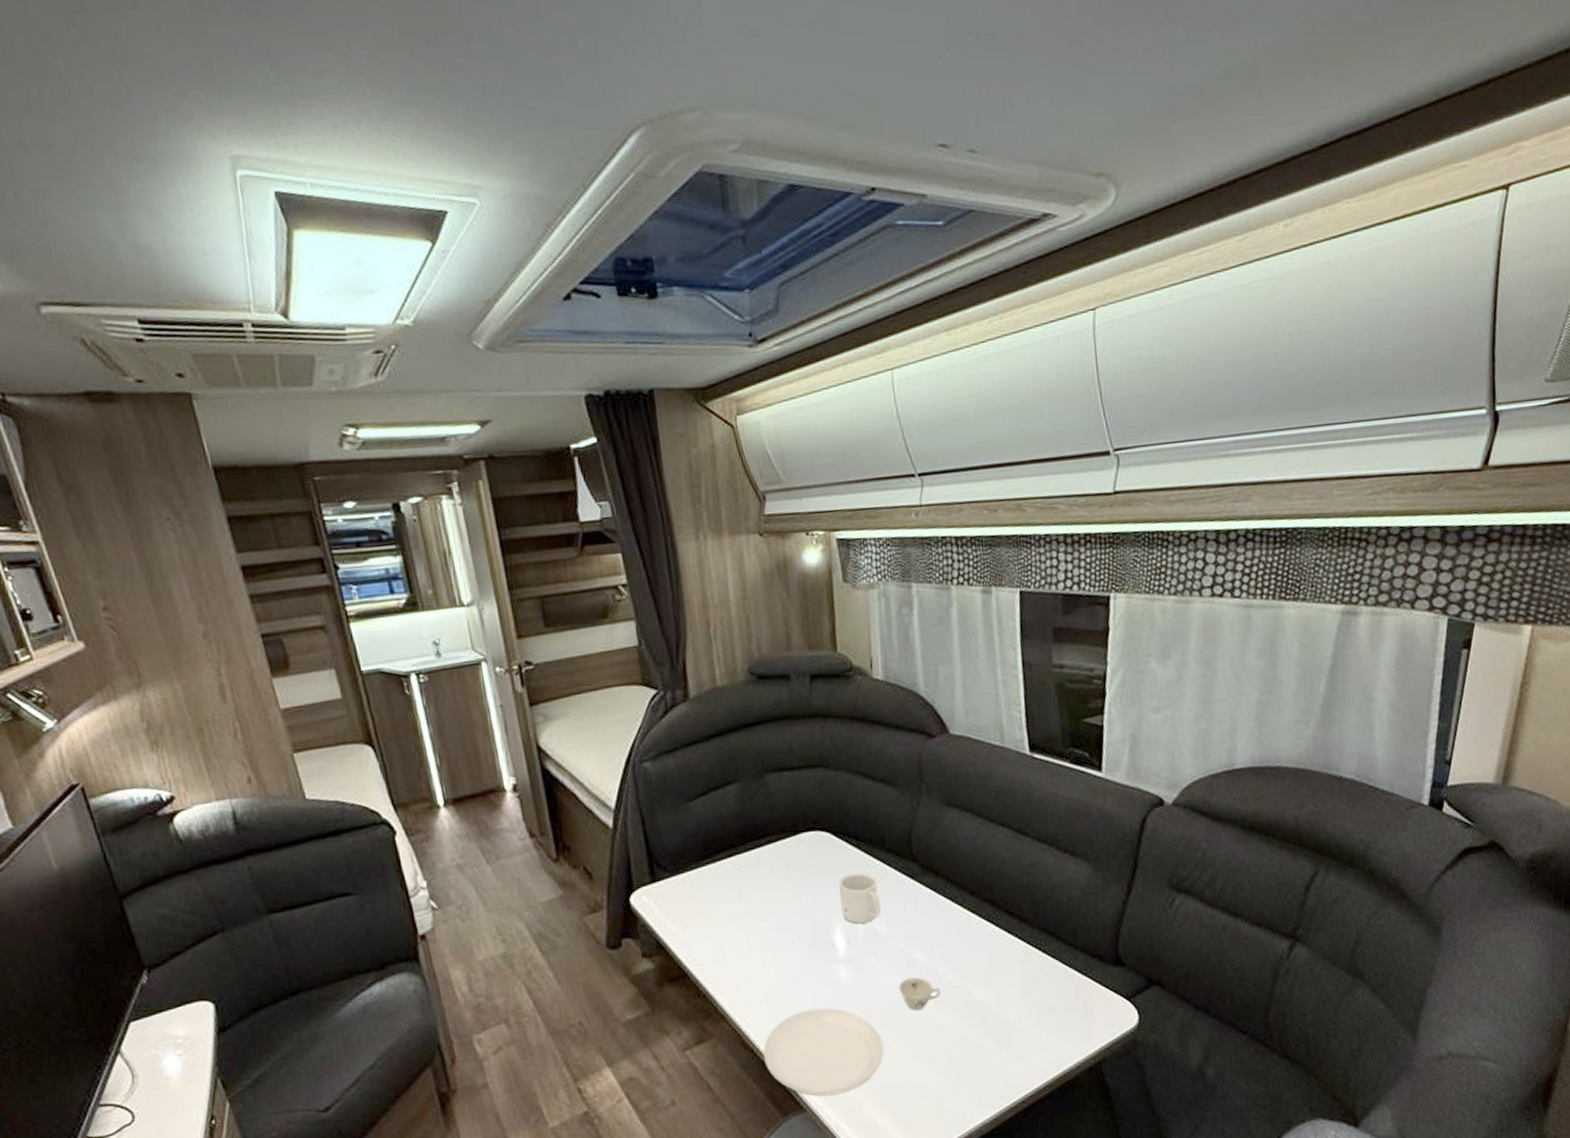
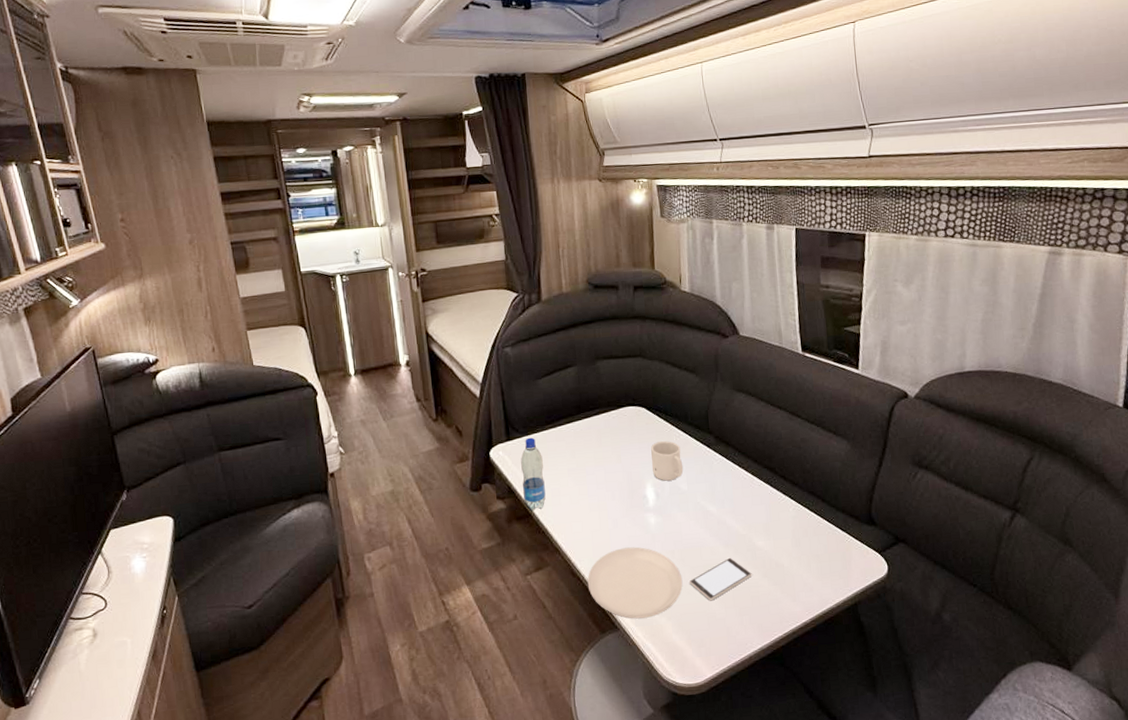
bottle: none [671,876,706,970] -> present [521,437,546,511]
smartphone: none [892,1014,971,1069] -> present [689,557,752,601]
teacup: present [899,977,941,1011] -> none [696,526,729,553]

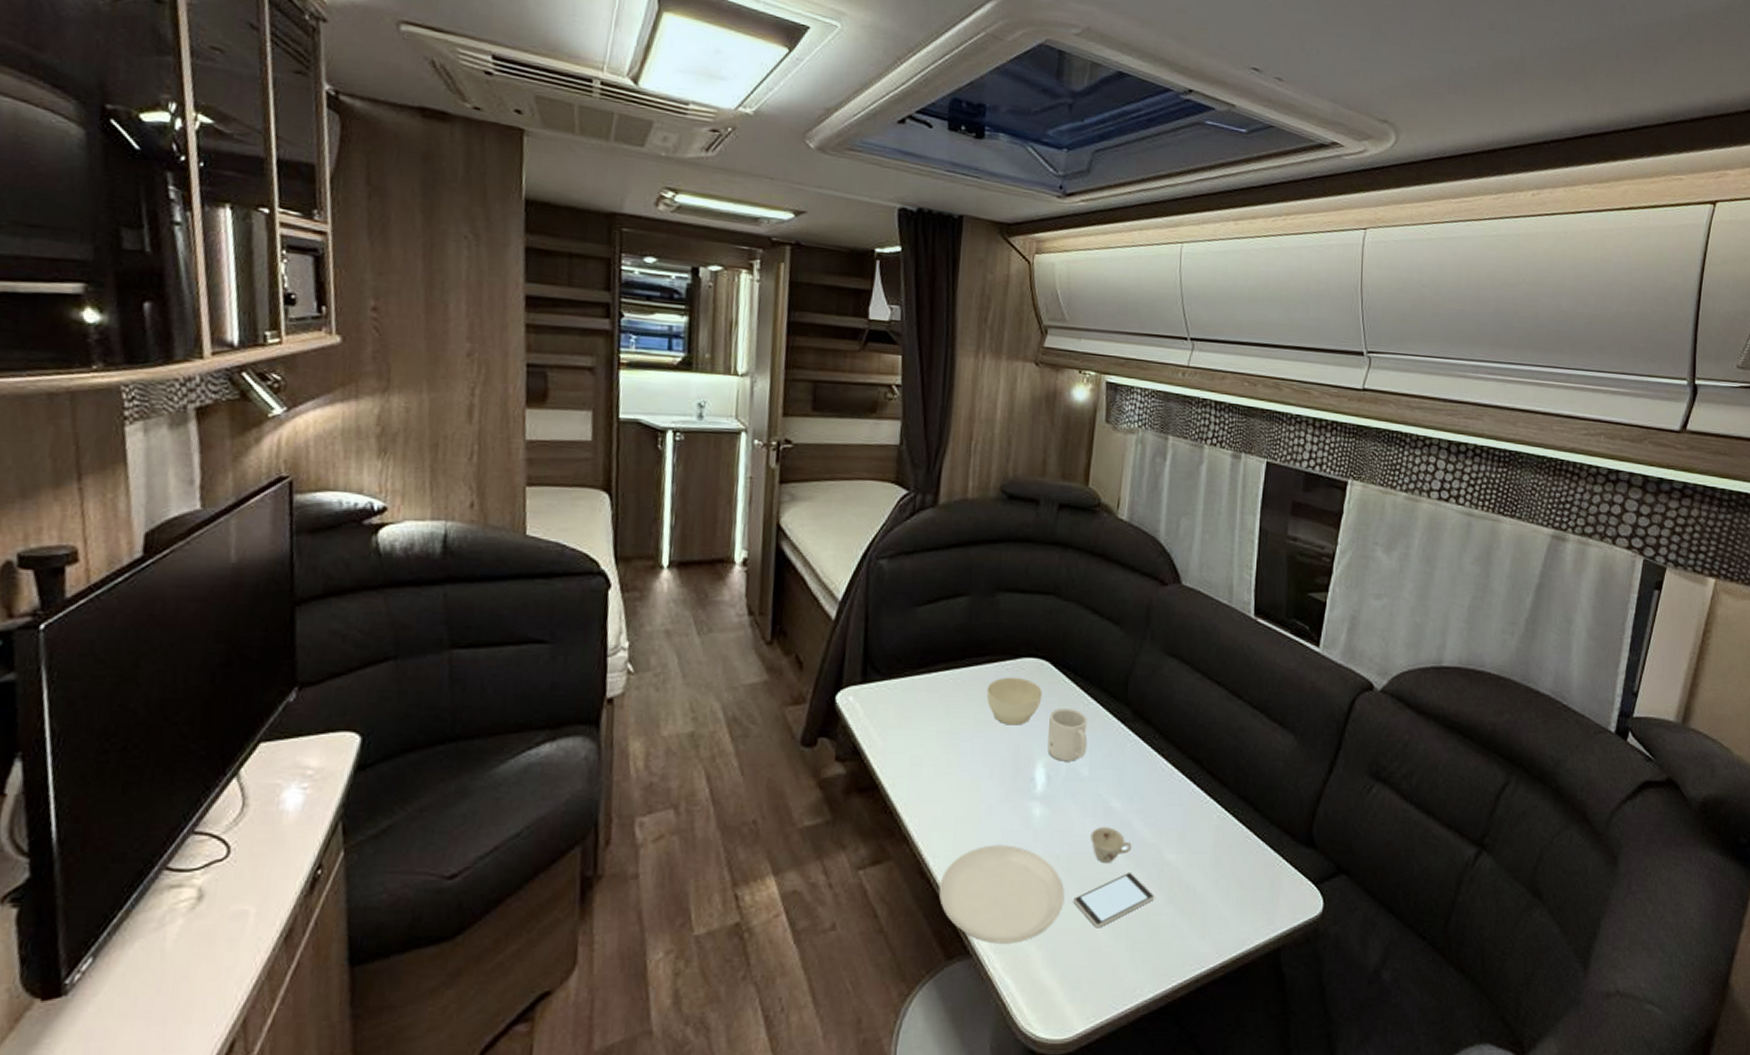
bottle: present [521,437,546,511] -> none [872,682,906,781]
bowl: none [600,422,643,459] -> present [986,677,1043,726]
teacup: none [696,526,729,553] -> present [1090,827,1132,864]

